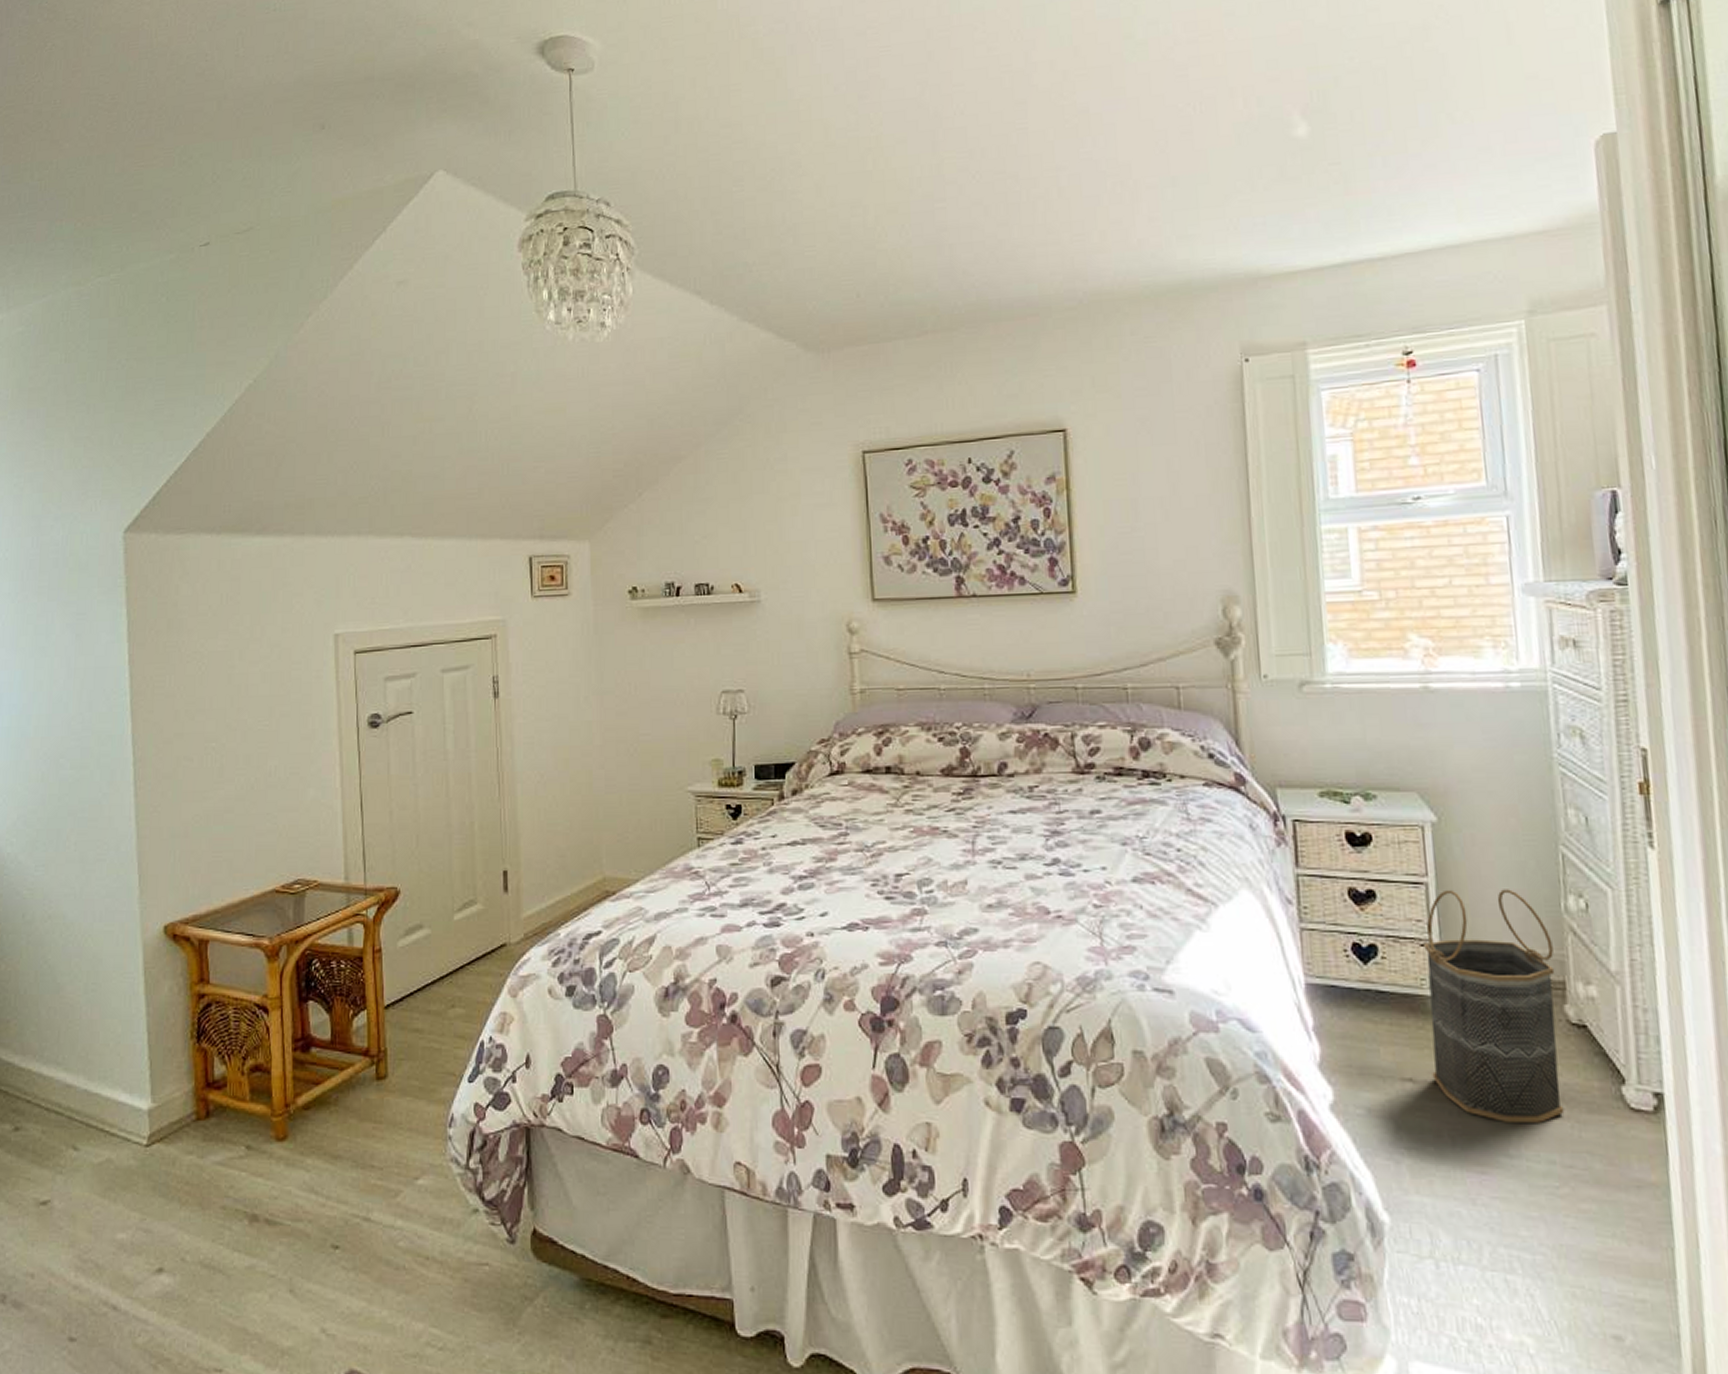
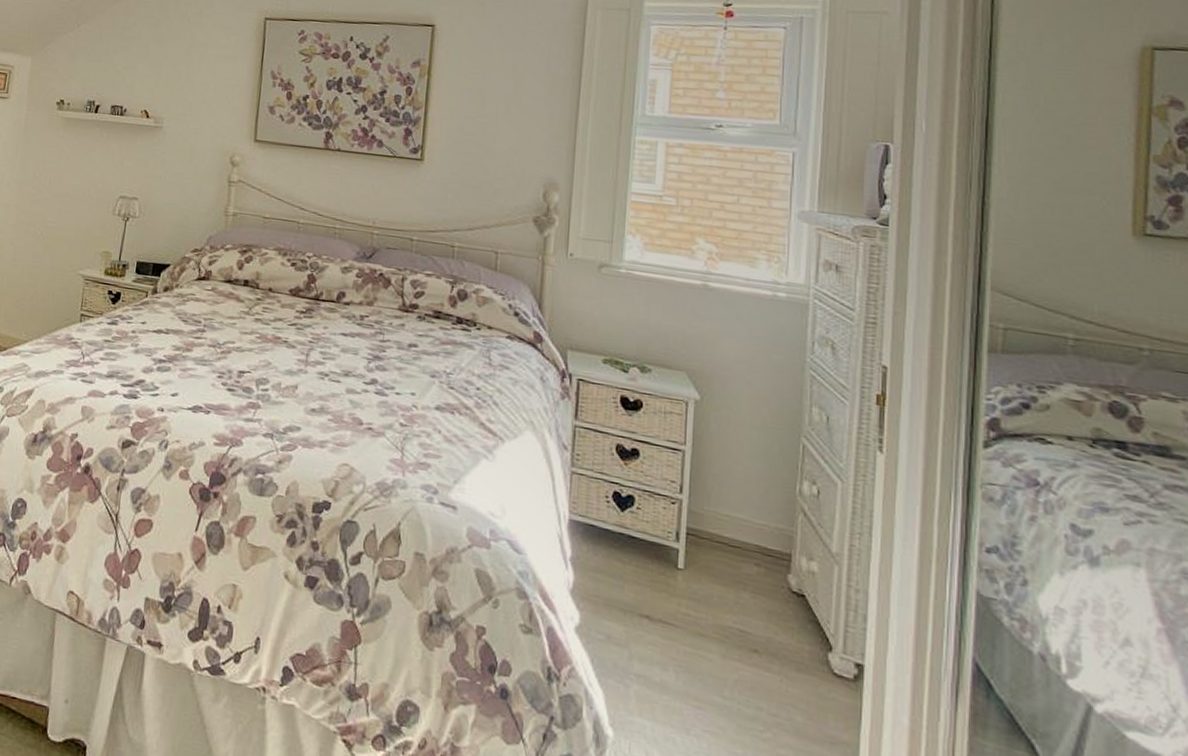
basket: present [1424,889,1565,1123] -> none [667,459,785,673]

